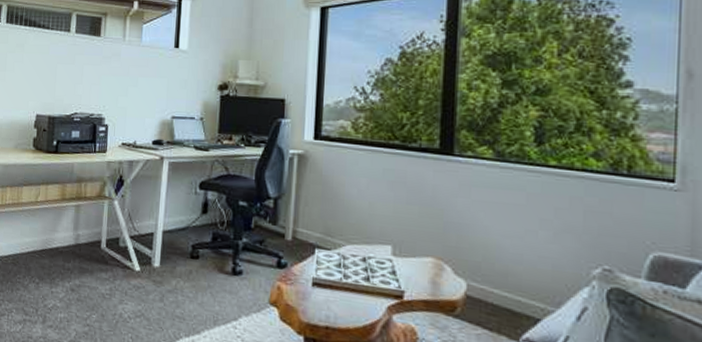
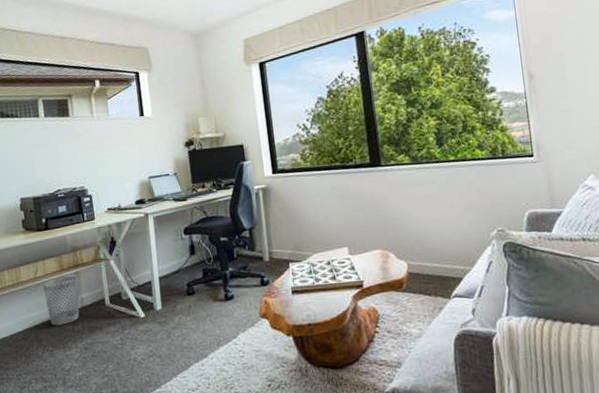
wastebasket: none [41,206,78,259] -> present [42,275,80,326]

